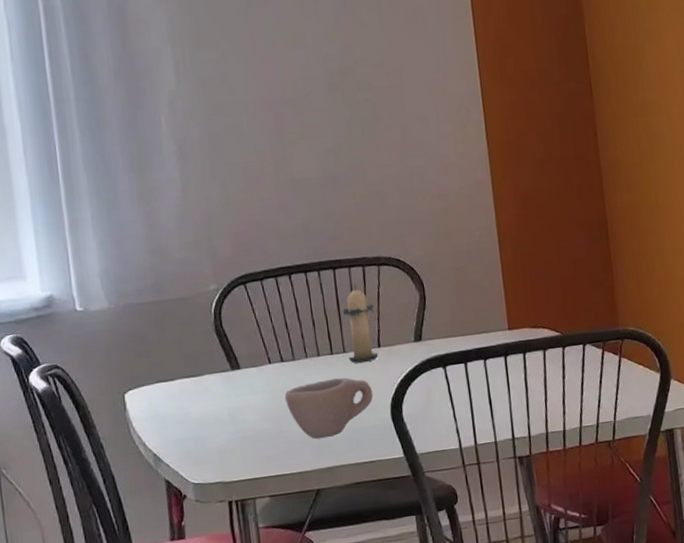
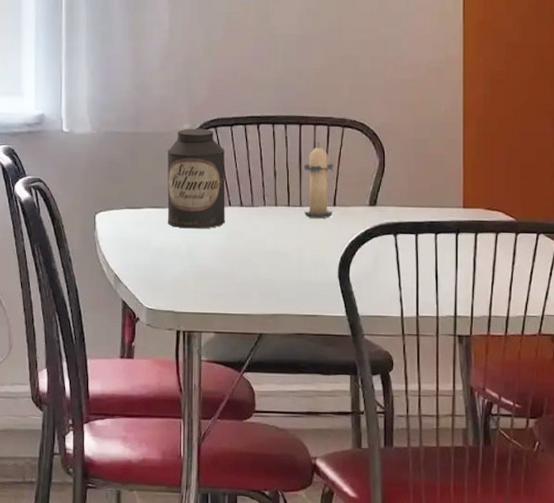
canister: none [195,286,268,394] -> present [167,128,226,229]
cup: present [285,377,373,440] -> none [240,230,323,286]

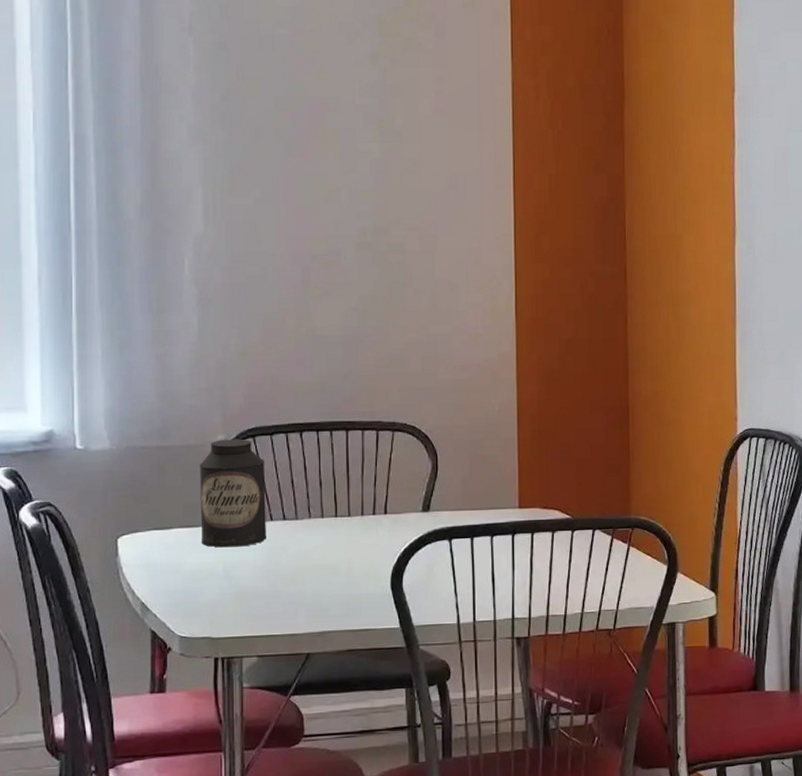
candle: present [302,143,334,218] -> none [350,448,384,528]

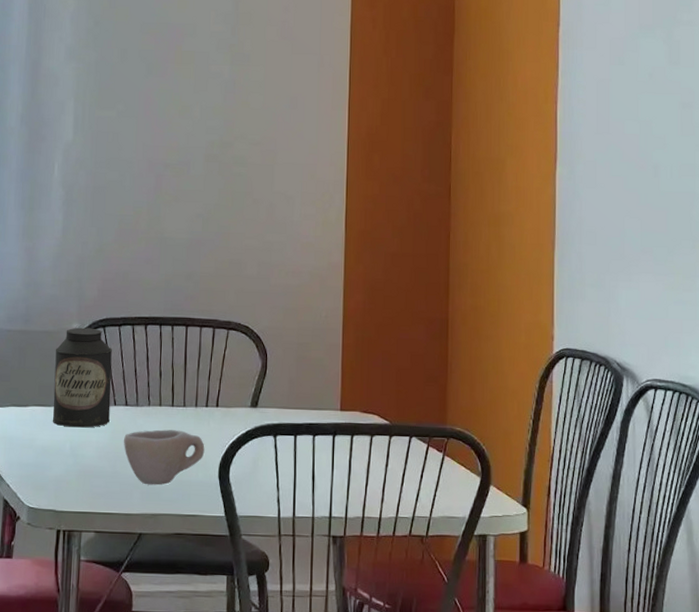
cup: none [284,541,374,602] -> present [124,429,205,486]

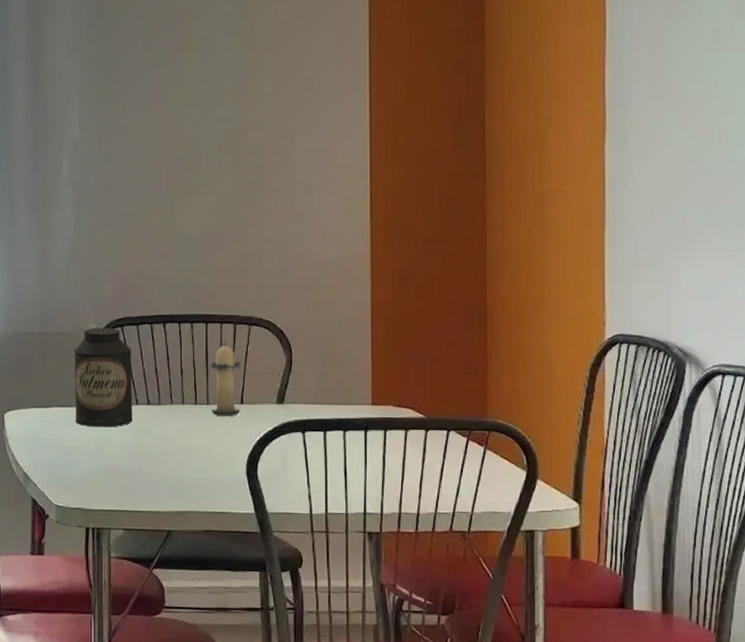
cup: present [124,429,205,486] -> none [148,428,231,483]
candle: none [187,344,218,419] -> present [209,341,241,416]

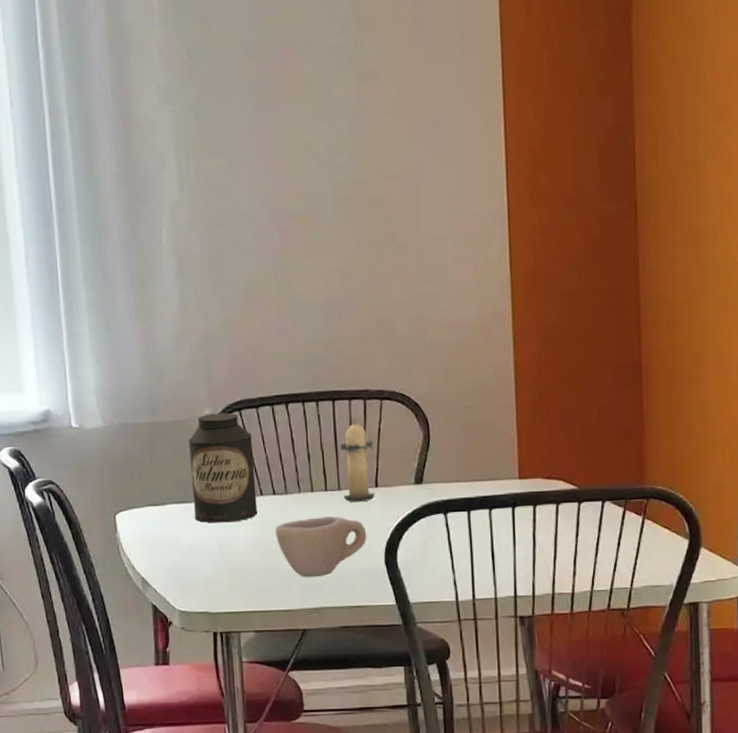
cup: none [148,428,231,483] -> present [276,516,367,578]

